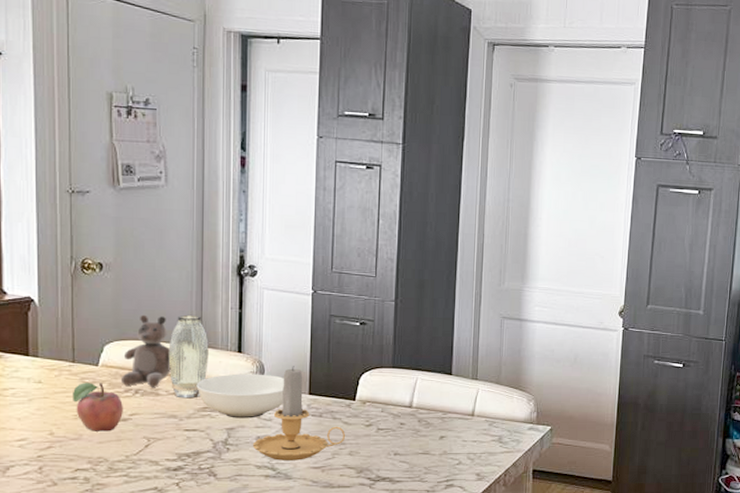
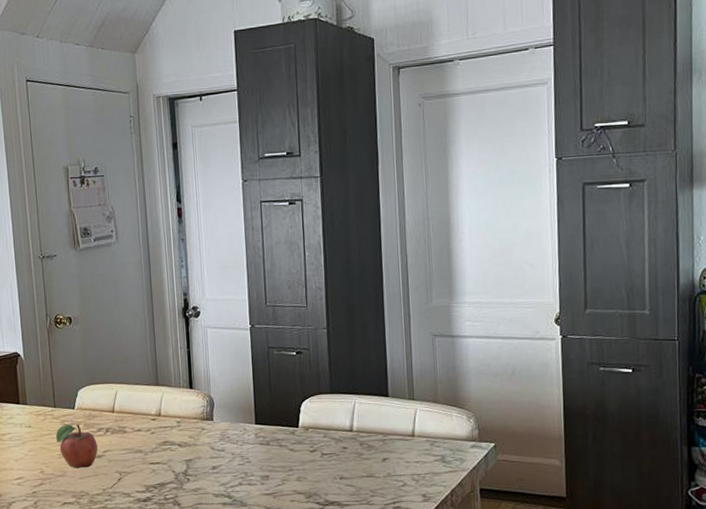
stuffed animal: present [120,314,171,387] -> none [93,360,134,426]
vase: present [168,314,209,399] -> none [130,357,165,435]
bowl: present [196,373,284,419] -> none [156,407,234,451]
candle: present [253,366,346,461] -> none [210,398,293,489]

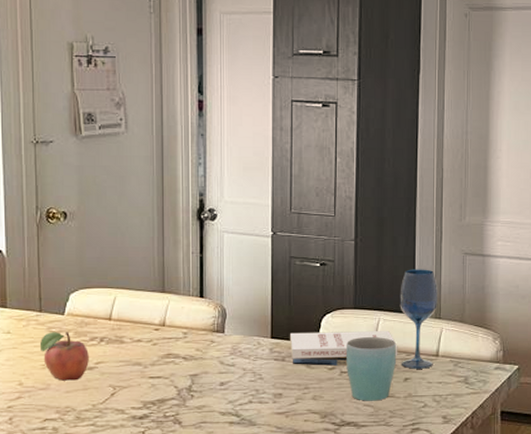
books: none [272,413,375,449] -> present [289,331,398,367]
mug: none [325,419,374,482] -> present [345,336,397,401]
wineglass: none [373,352,410,450] -> present [400,269,437,369]

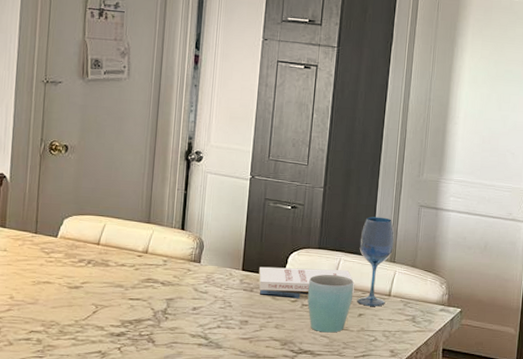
fruit: present [39,332,89,381] -> none [32,252,76,298]

